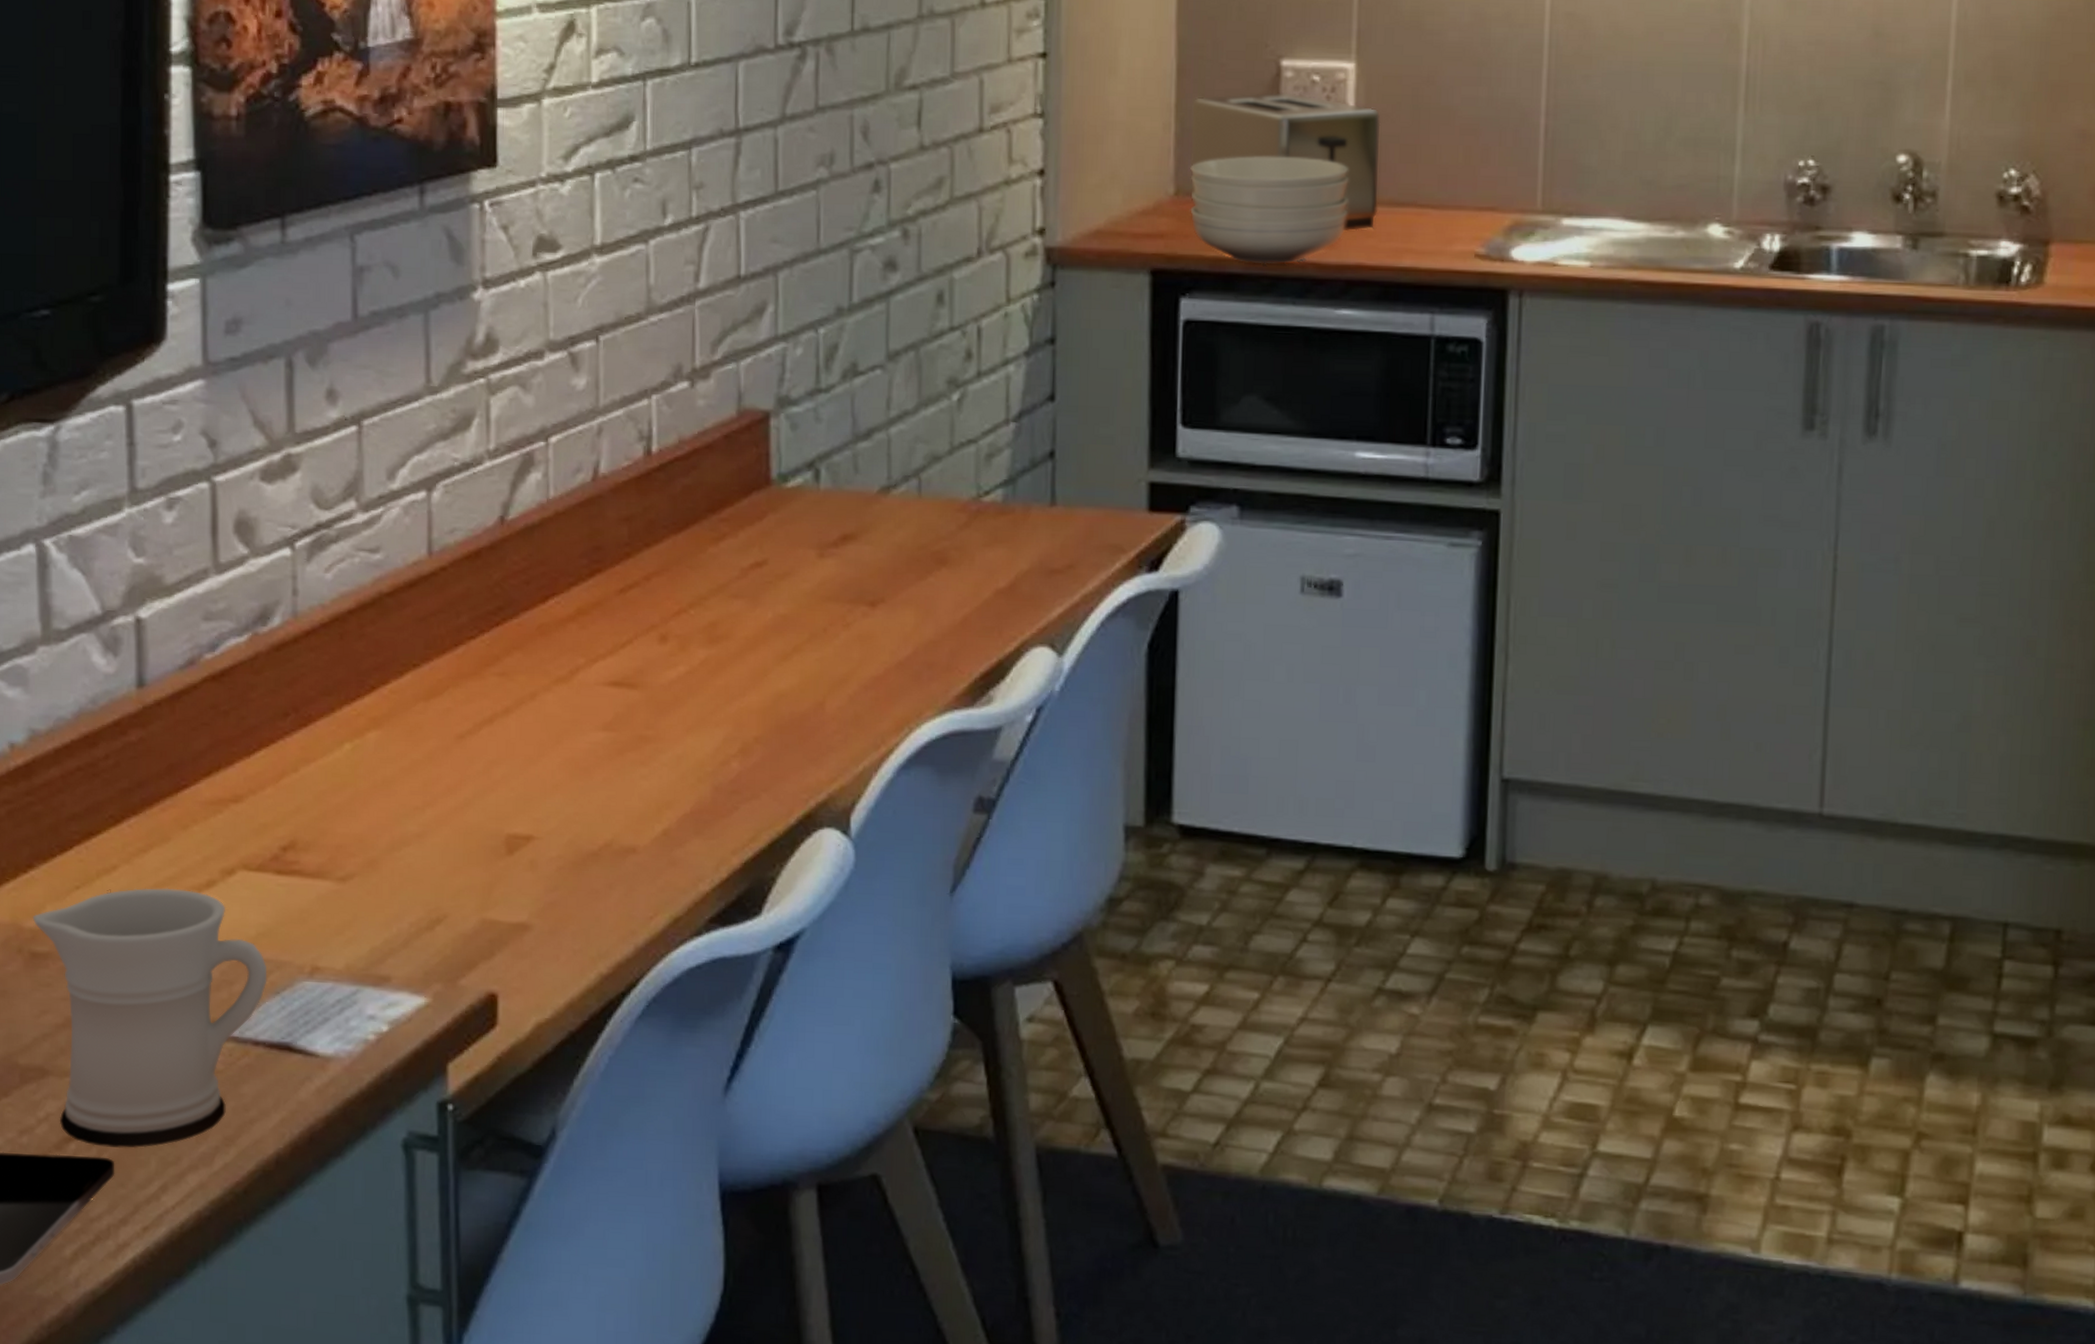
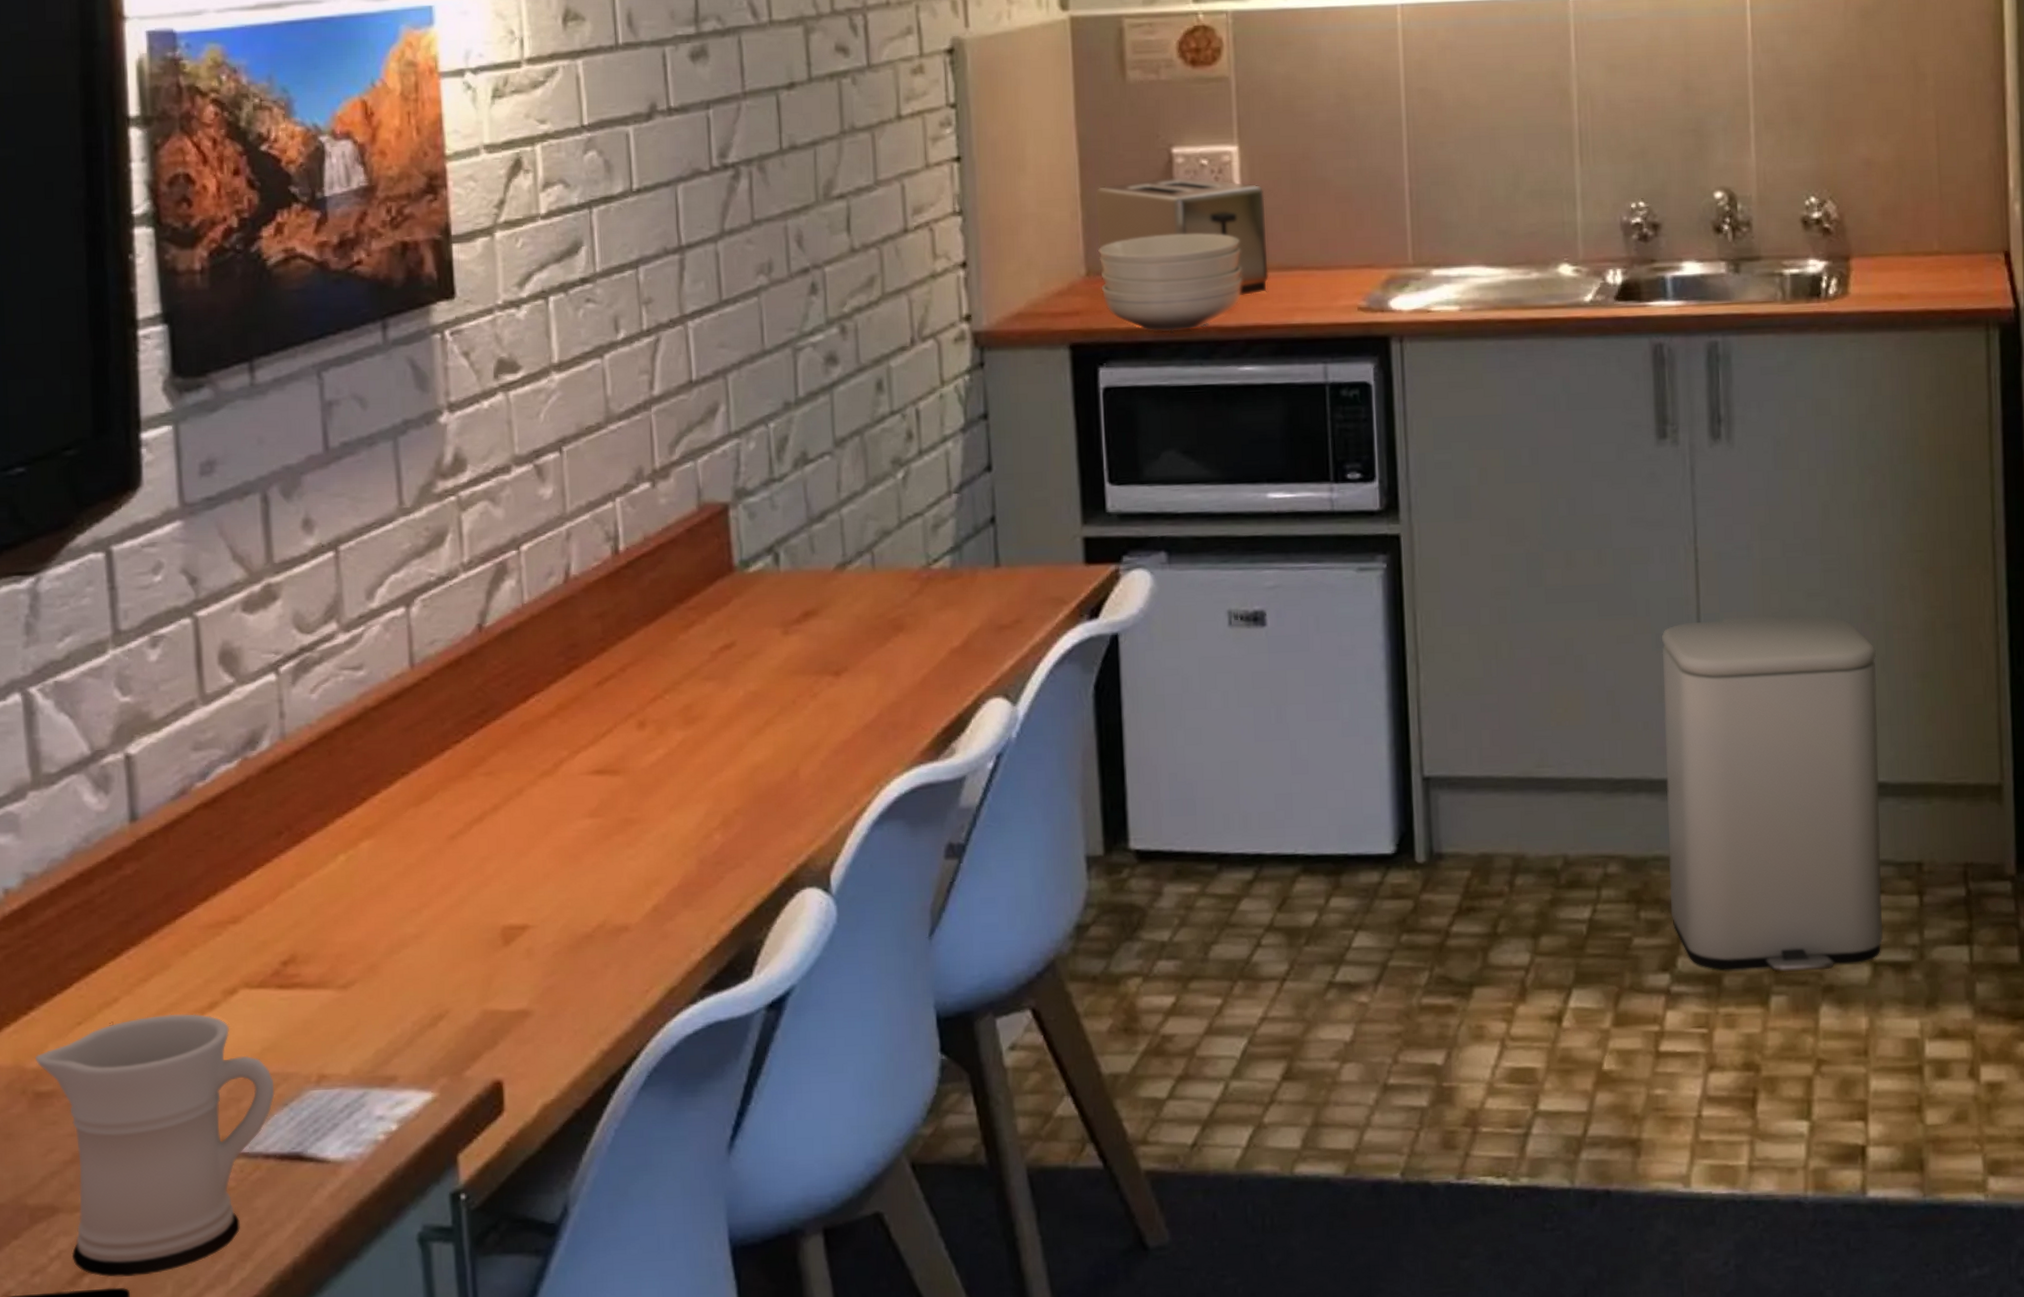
pedal bin: none [1766,636,2033,1036] -> present [1661,616,1883,972]

